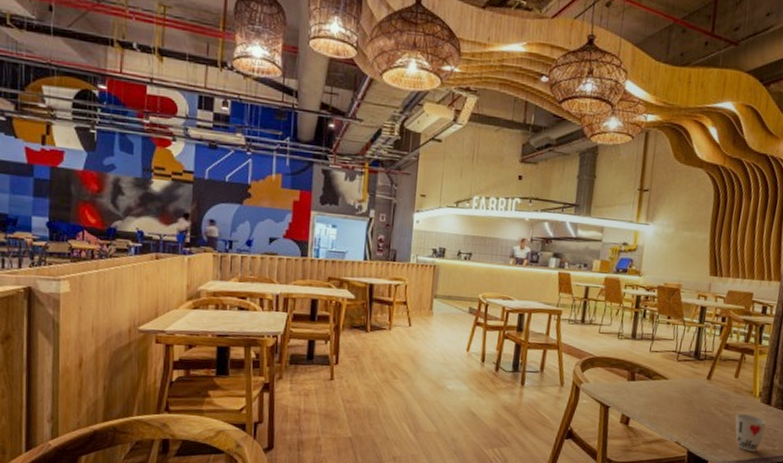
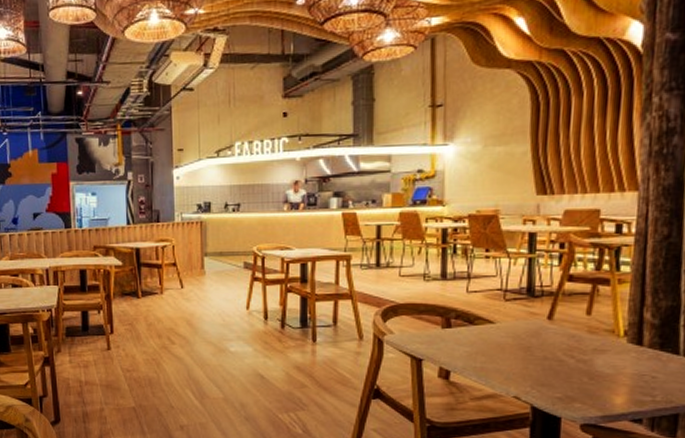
cup: present [735,414,766,452] -> none [593,359,639,404]

